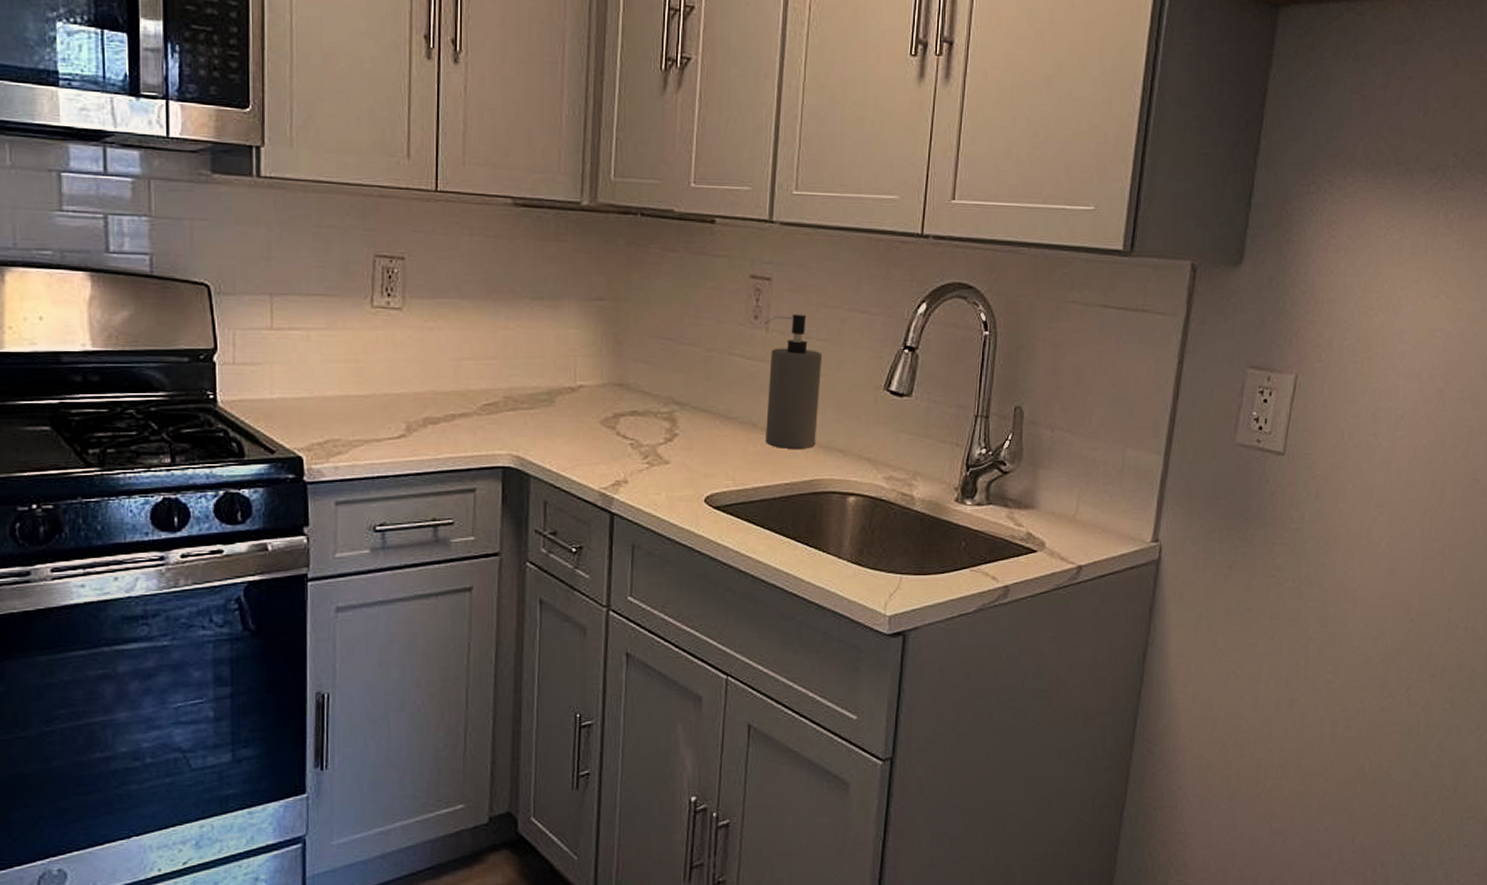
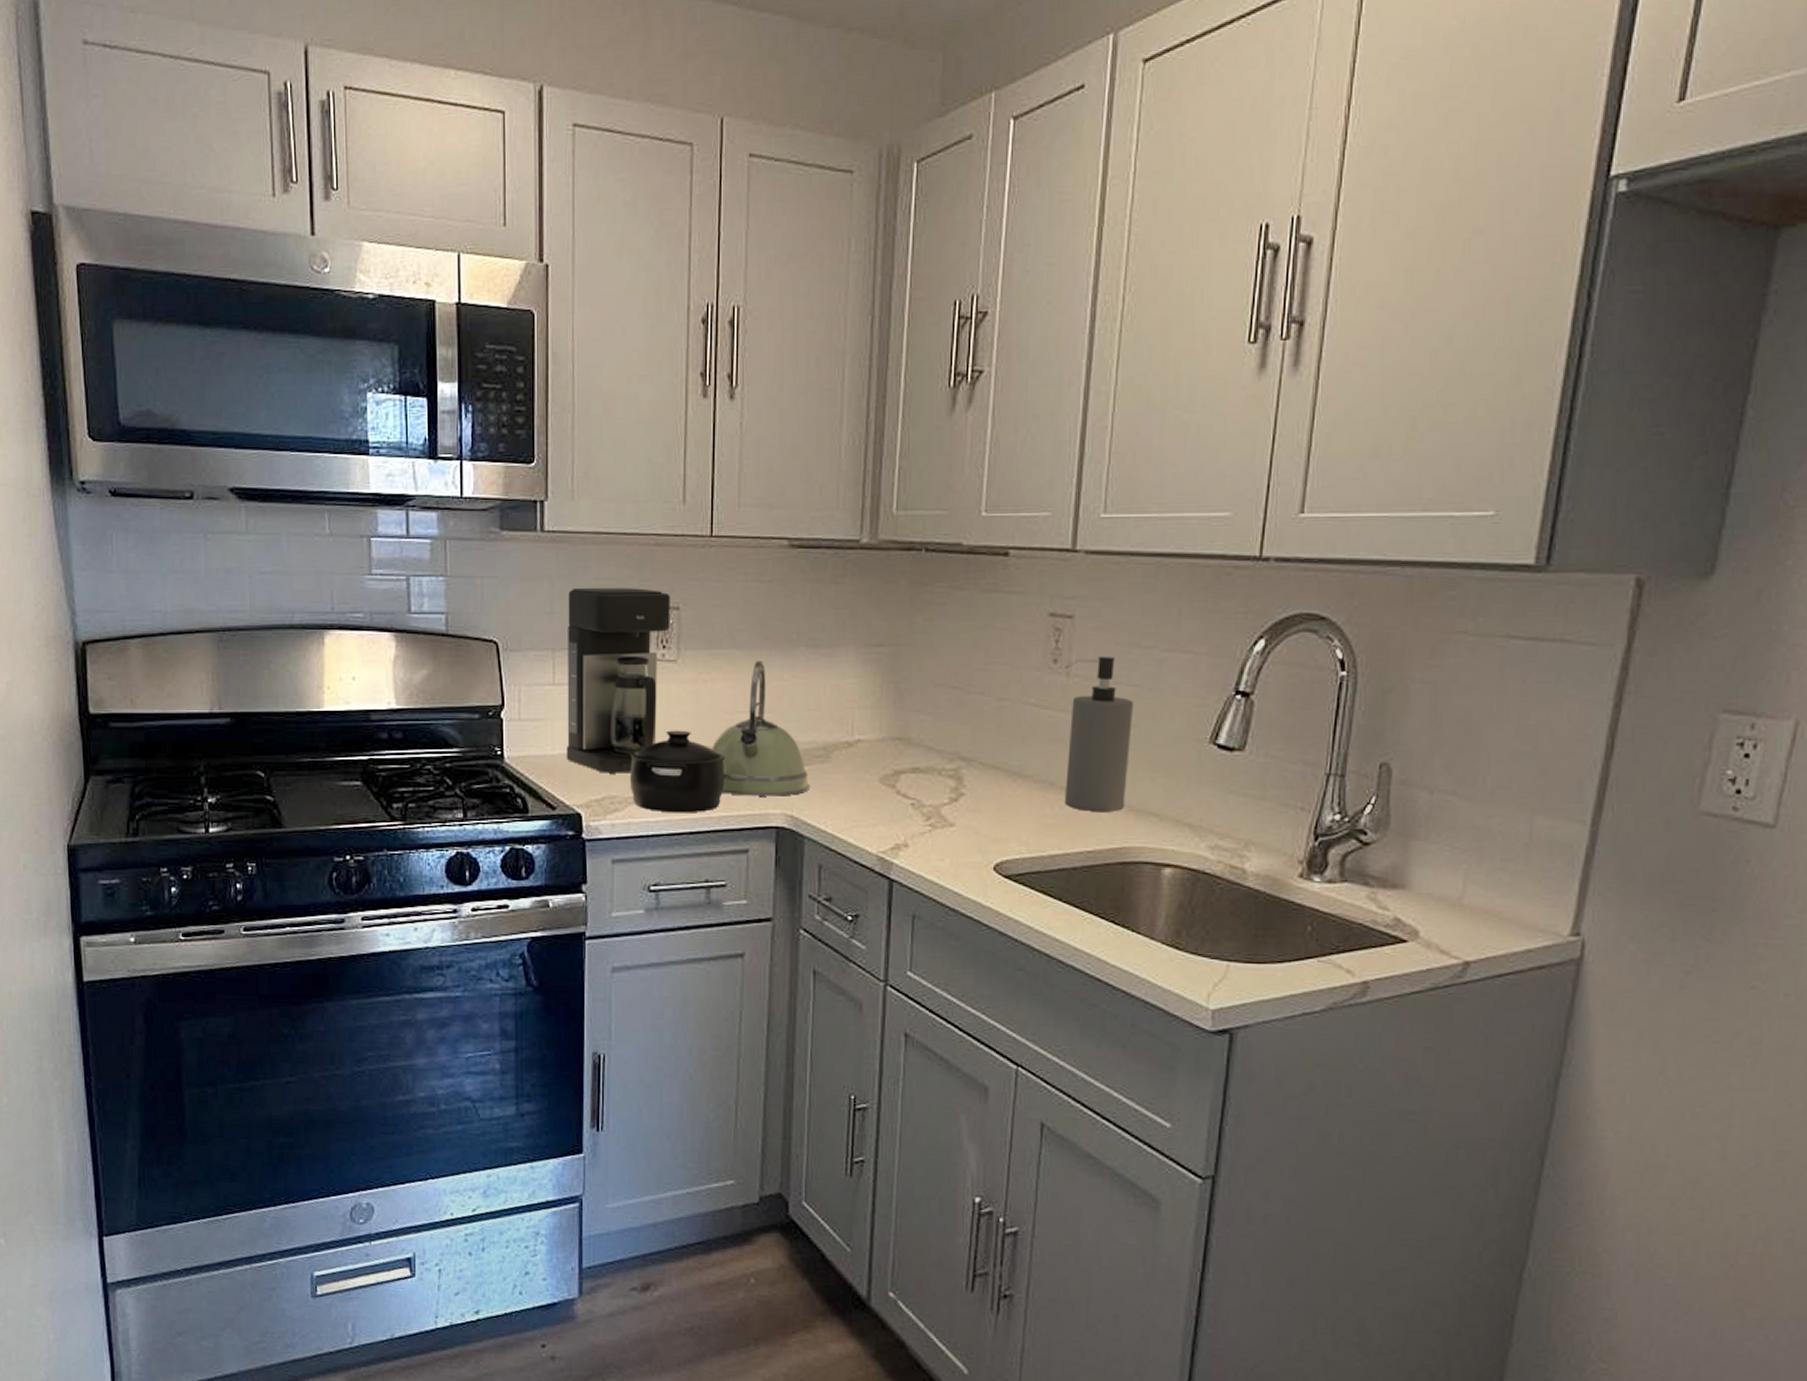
coffee maker: none [285,235,395,417] -> present [566,588,670,774]
saucepan: none [354,375,452,455] -> present [630,730,726,813]
kettle: none [437,311,534,438] -> present [711,661,809,796]

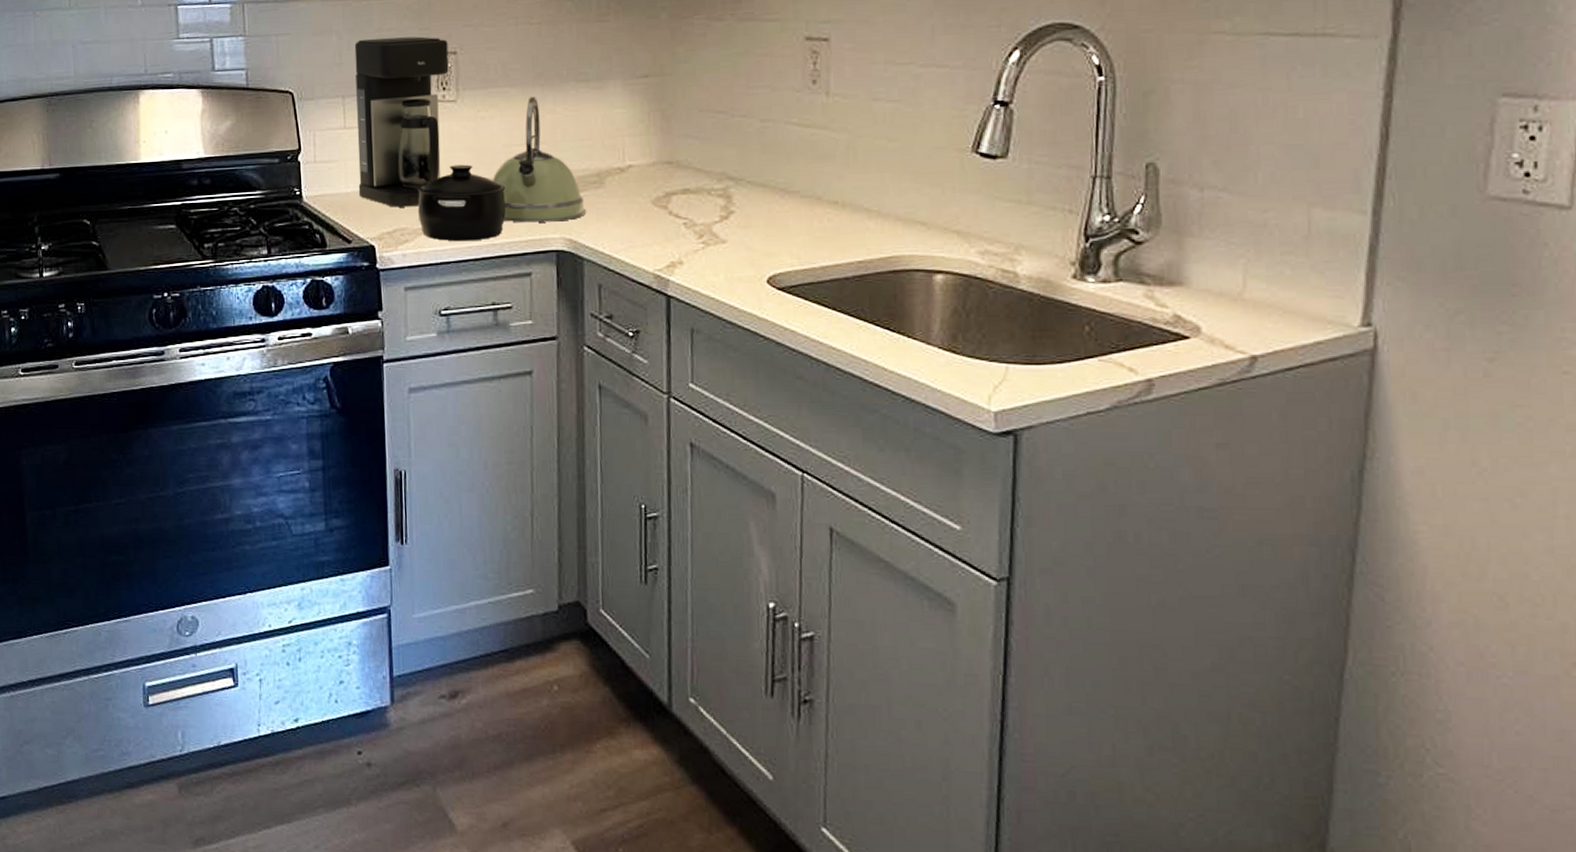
soap dispenser: present [1065,656,1133,811] -> none [824,74,894,223]

